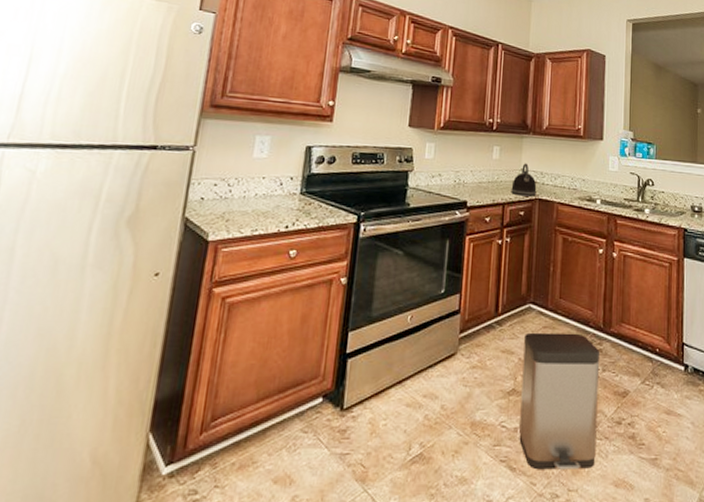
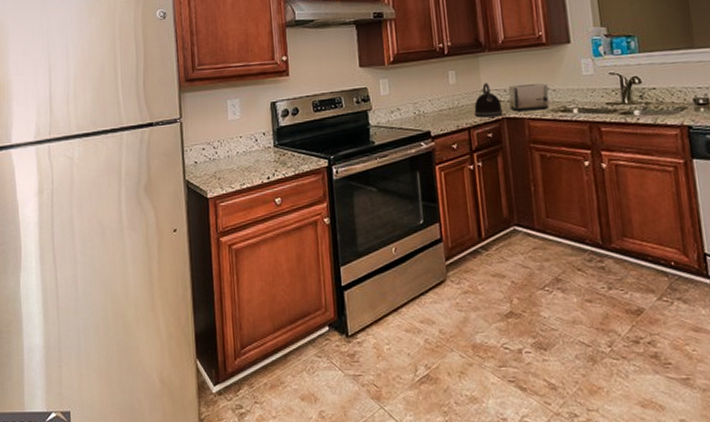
pedal bin: present [519,332,601,471] -> none [514,252,615,391]
toaster: none [543,169,580,197] -> present [508,82,550,112]

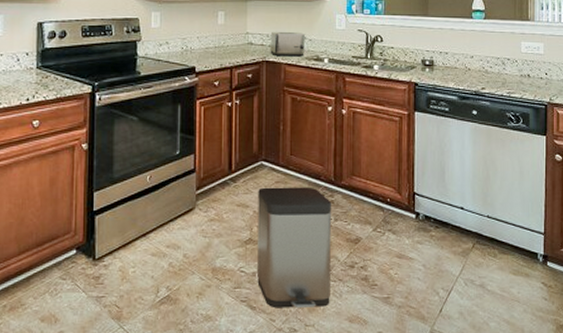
kettle: present [474,83,503,118] -> none [238,26,263,59]
pedal bin: none [514,252,615,391] -> present [257,187,332,309]

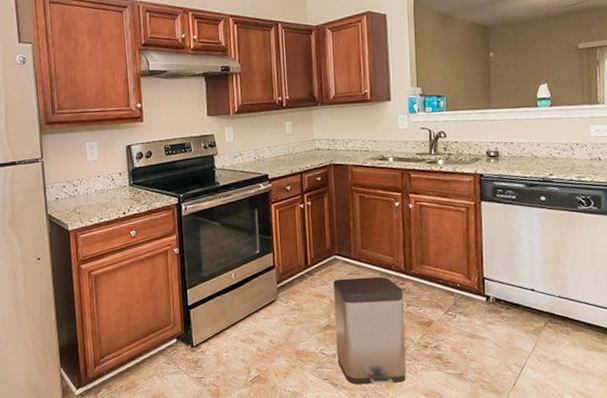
toaster: present [270,31,306,57] -> none [336,134,370,159]

